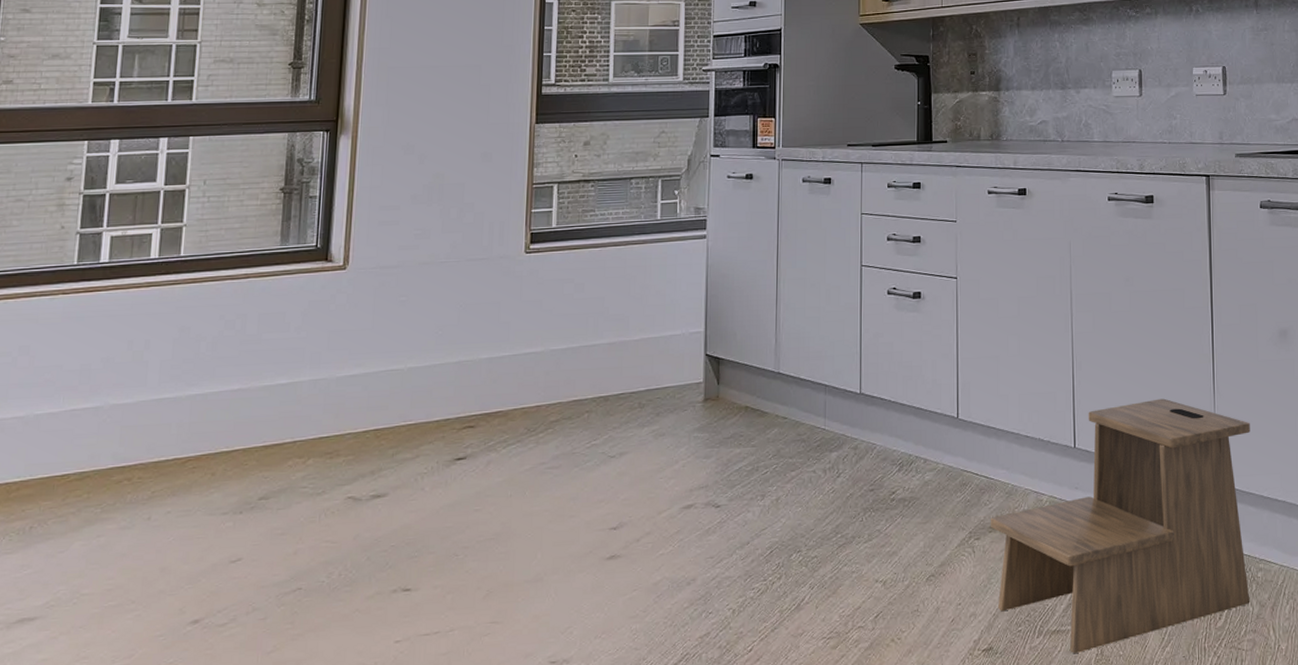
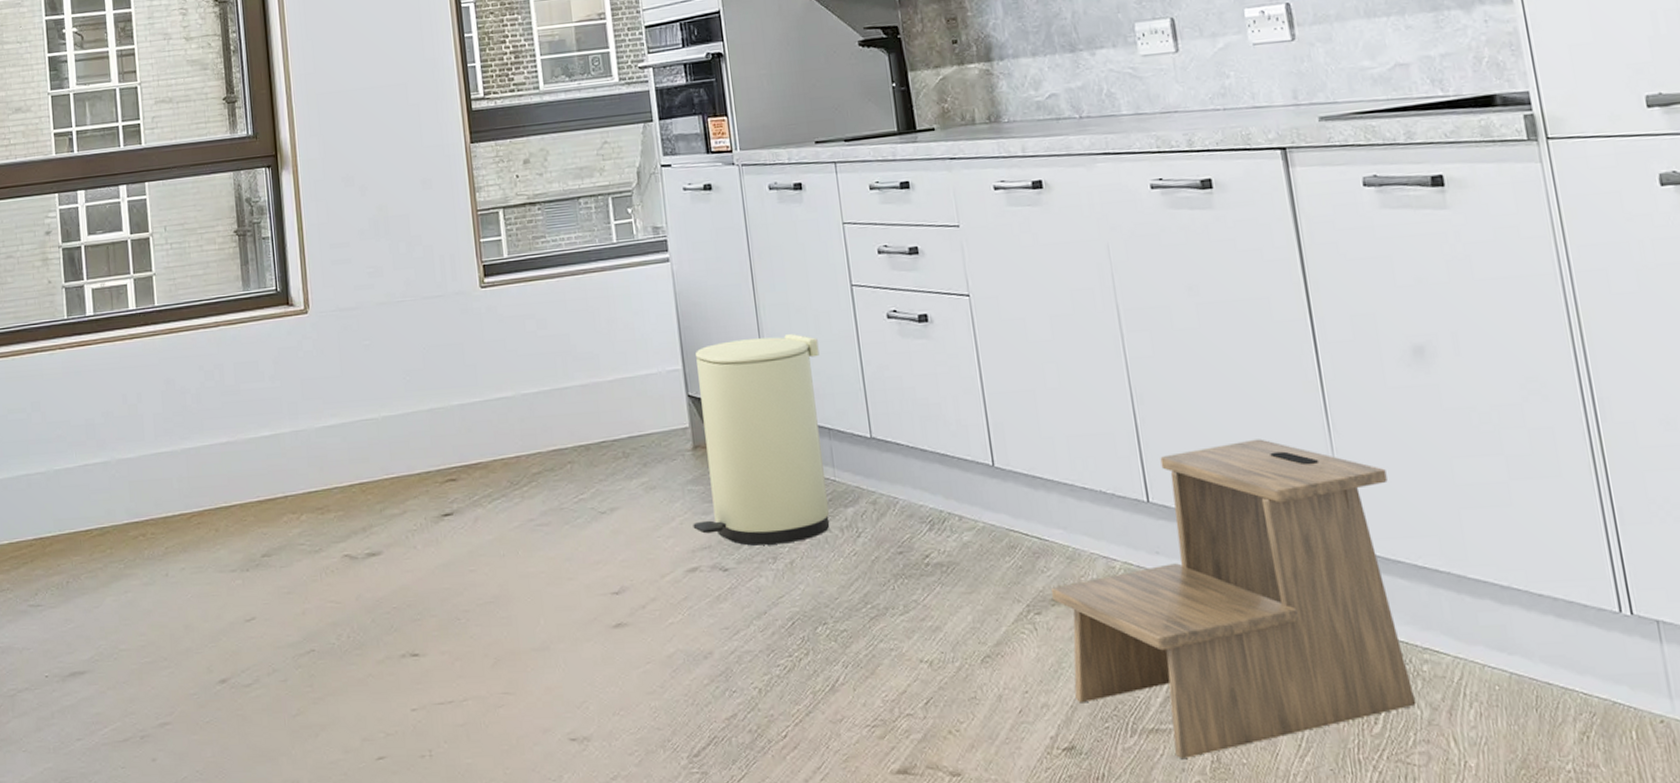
pedal bin: none [694,304,826,485] -> present [693,334,830,546]

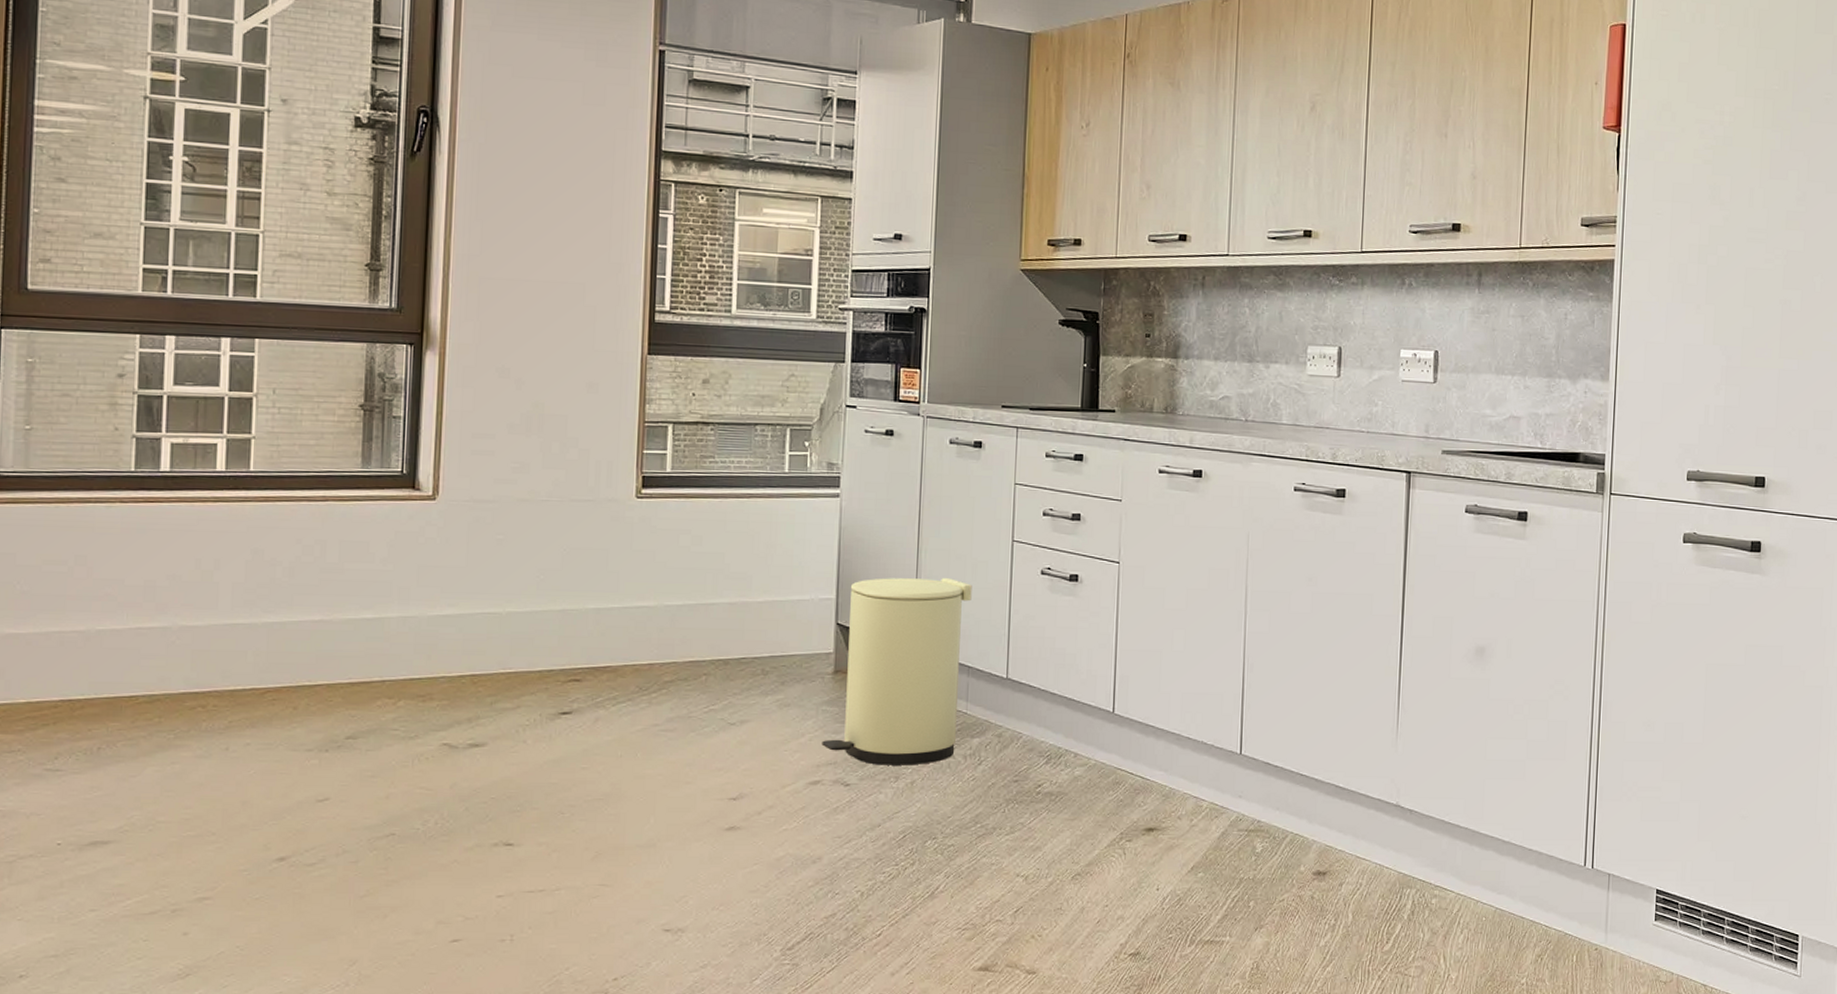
step stool: present [1051,439,1417,758] -> none [1144,710,1436,965]

